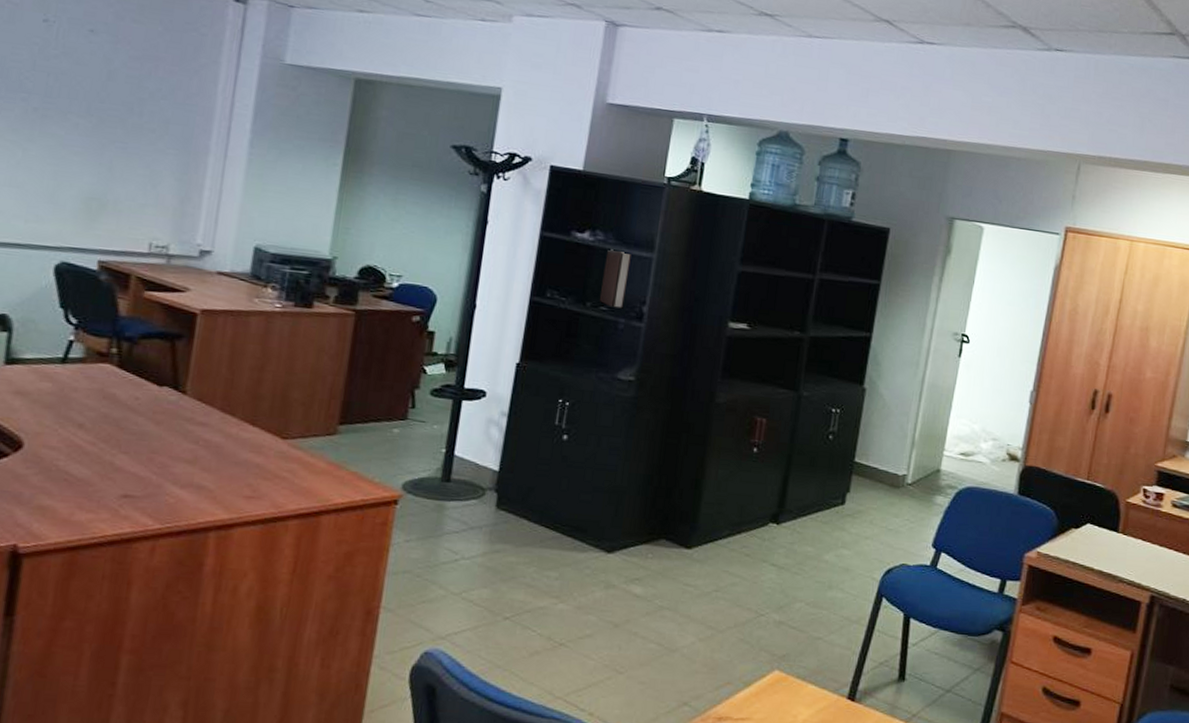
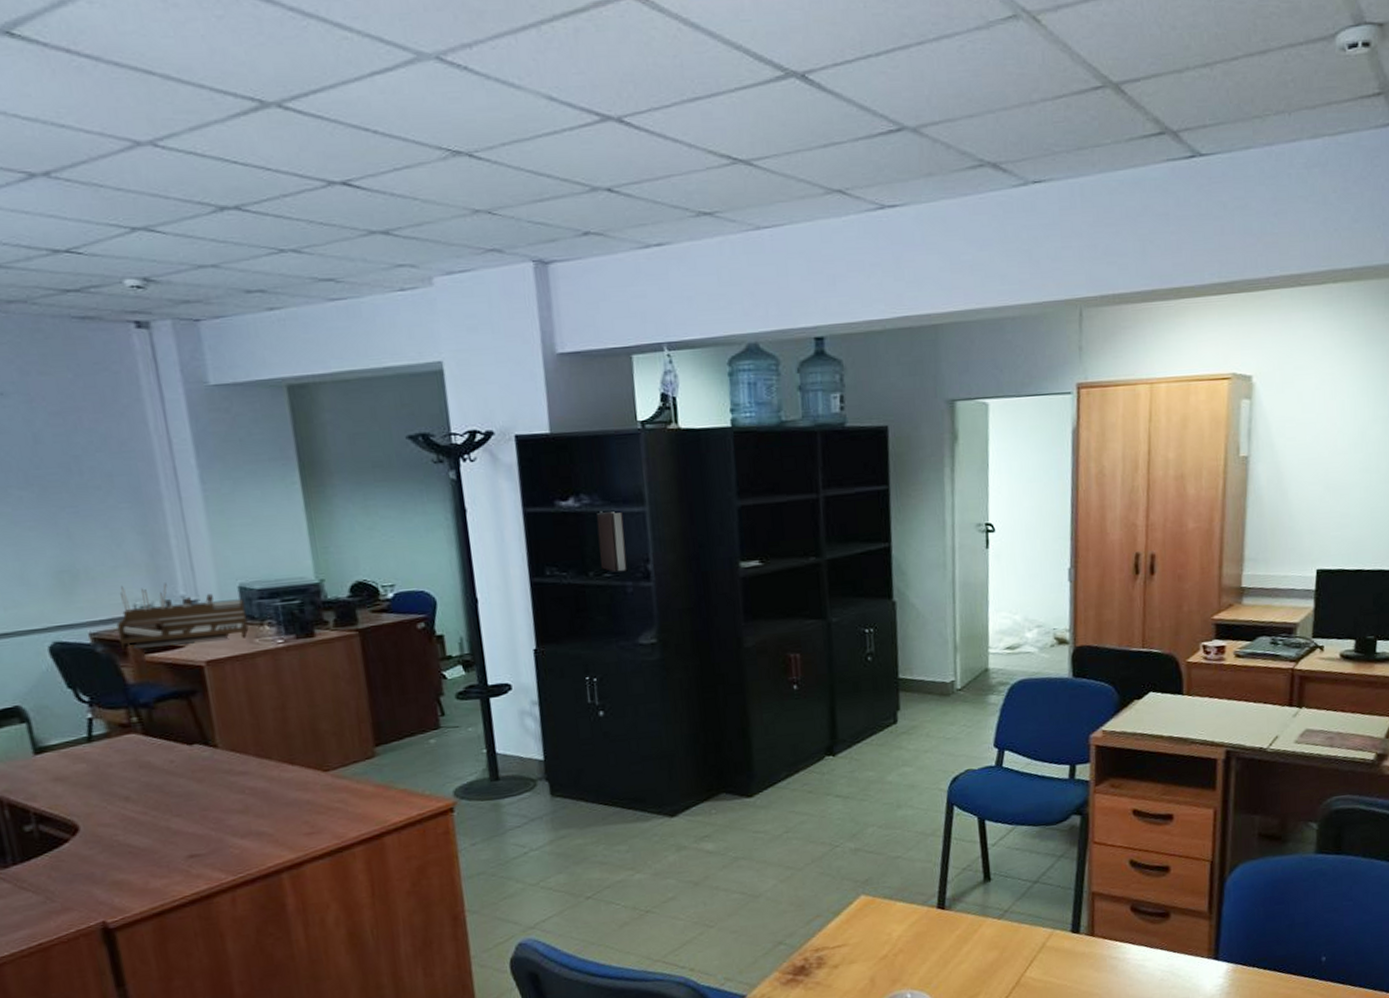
desk organizer: none [124,223,256,296] -> present [116,583,249,650]

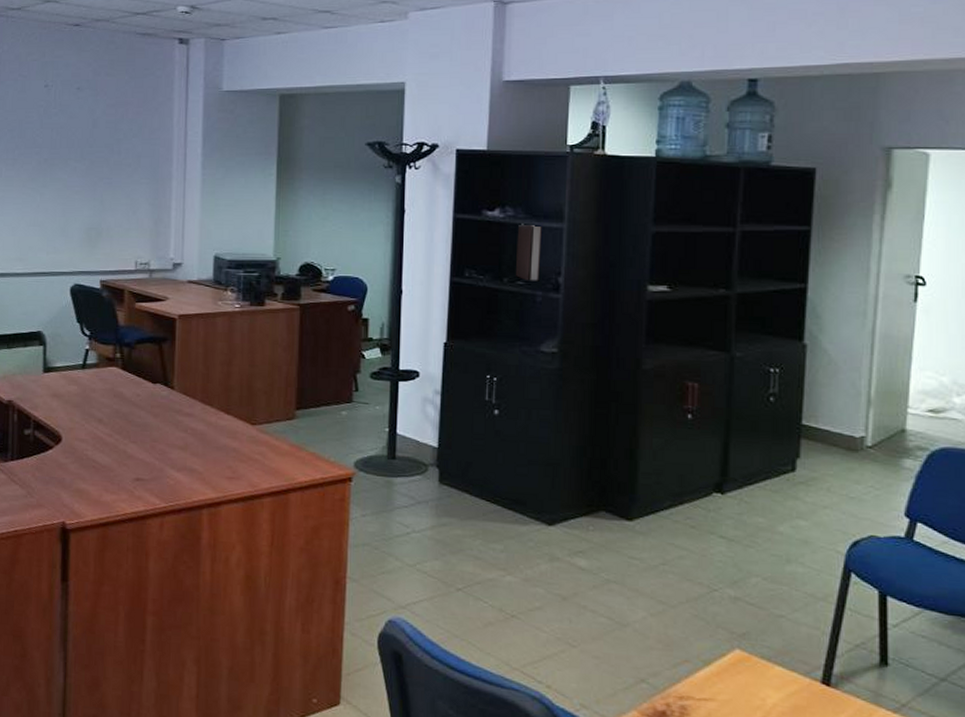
desk organizer: present [116,583,249,650] -> none [120,244,216,300]

